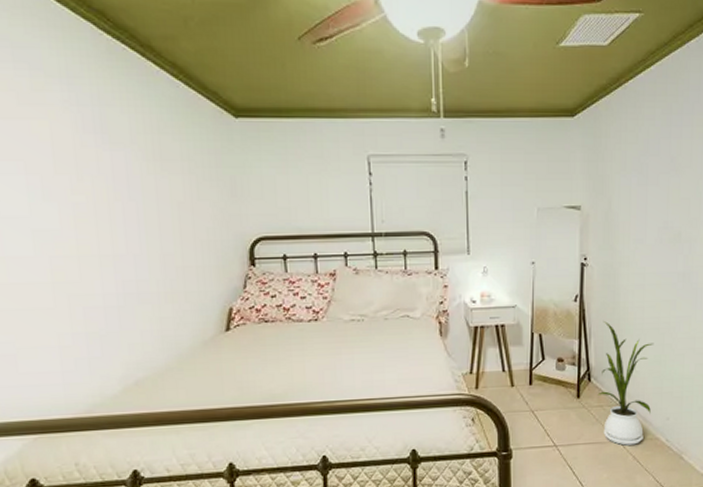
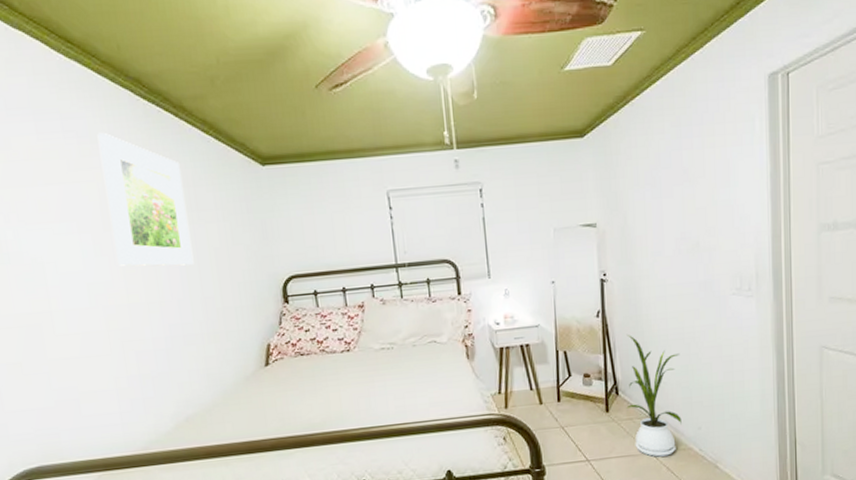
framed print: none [52,66,154,218] -> present [97,132,194,266]

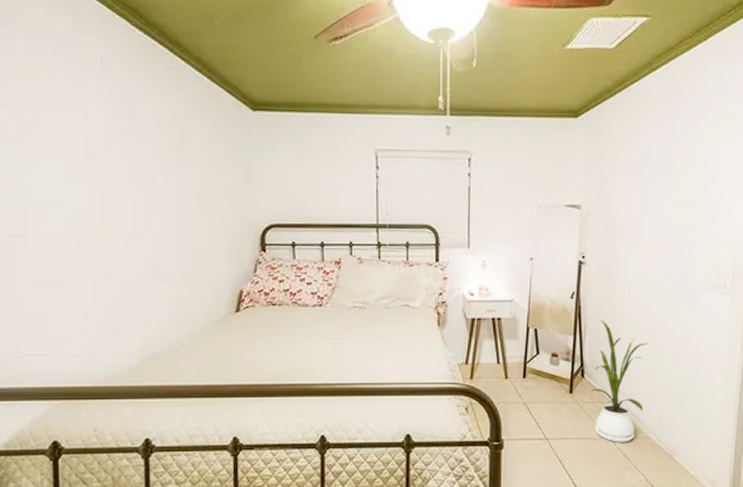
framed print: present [97,132,194,266] -> none [89,59,175,203]

